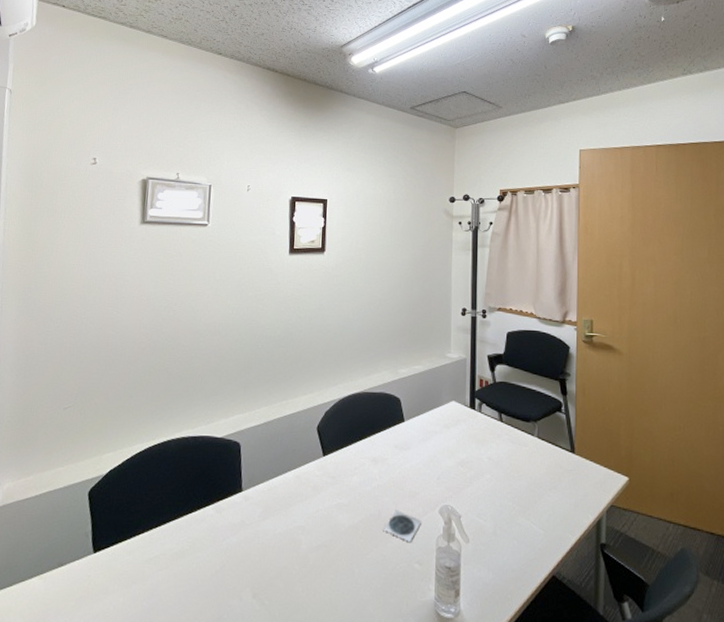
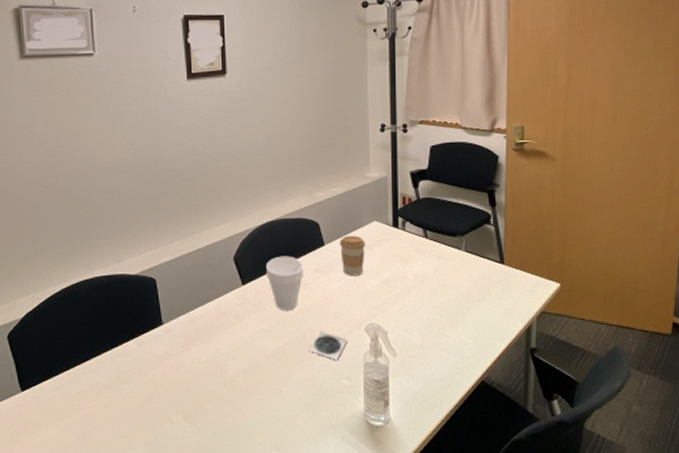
cup: none [346,429,384,486] -> present [265,256,304,310]
coffee cup: none [418,413,444,455] -> present [339,235,366,276]

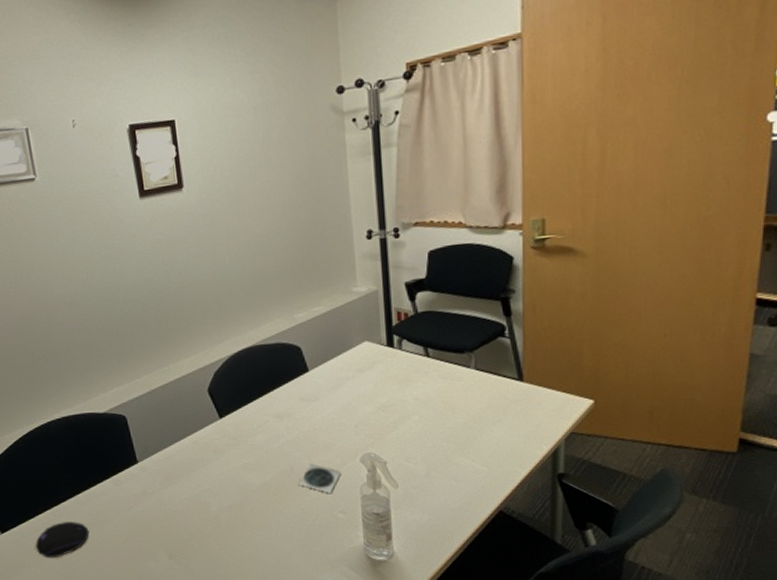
computer mouse: none [55,381,109,418] -> present [35,522,90,558]
cup: present [265,256,304,310] -> none [243,385,288,443]
coffee cup: present [339,235,366,276] -> none [325,358,357,404]

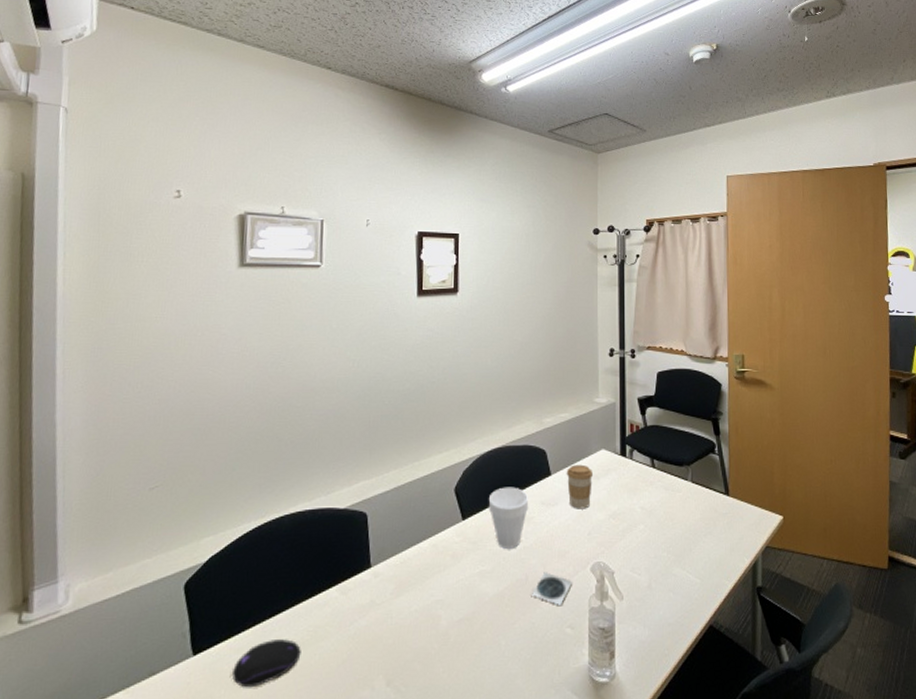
cup: none [243,385,288,443] -> present [488,487,529,549]
coffee cup: none [325,358,357,404] -> present [566,464,594,509]

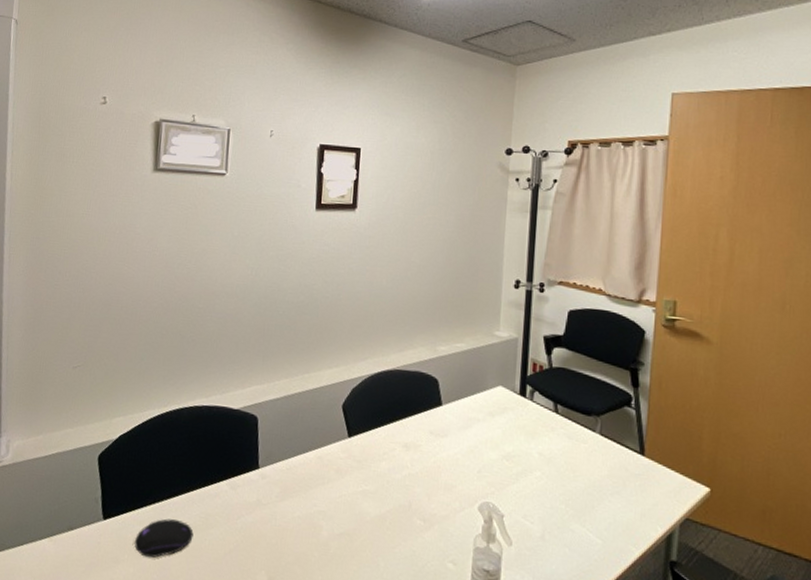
cup: present [488,487,529,549] -> none [375,410,418,473]
coaster: present [531,572,572,605] -> none [413,502,457,539]
coffee cup: present [566,464,594,509] -> none [458,398,488,446]

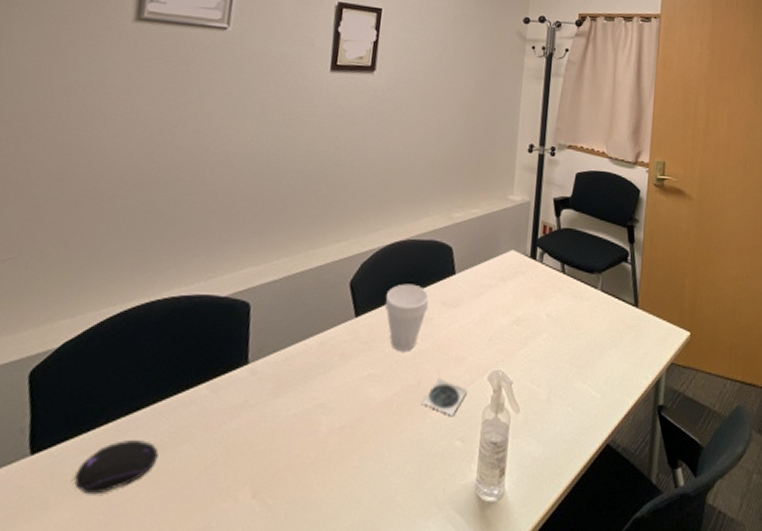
cup: none [375,410,418,473] -> present [384,284,430,351]
coaster: none [413,502,457,539] -> present [422,379,467,415]

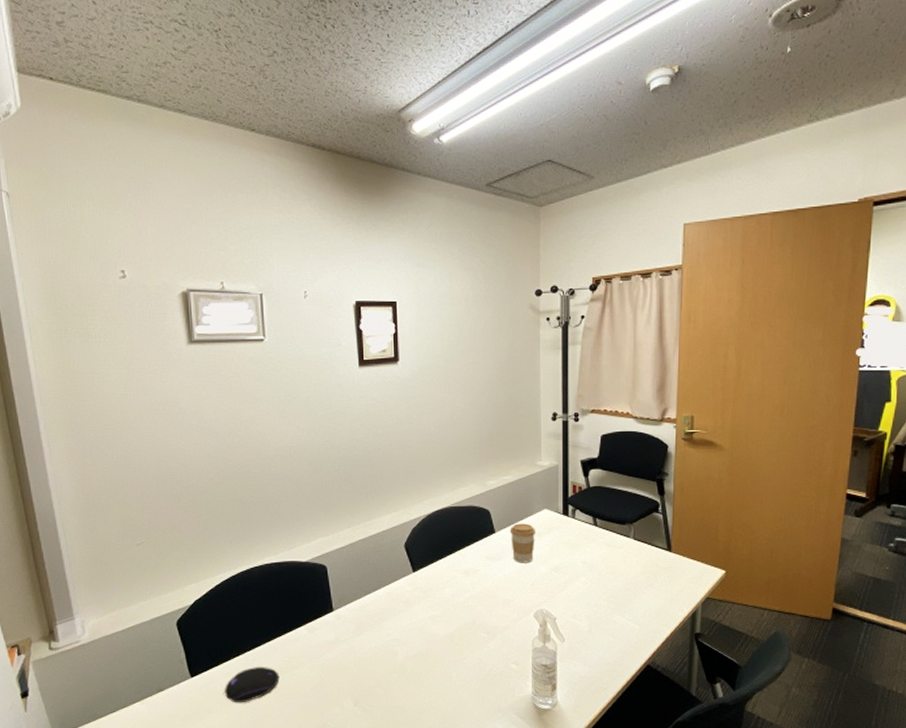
cup: present [384,284,430,351] -> none [436,543,475,597]
coaster: present [422,379,467,415] -> none [478,617,516,645]
coffee cup: none [471,264,501,313] -> present [509,523,536,563]

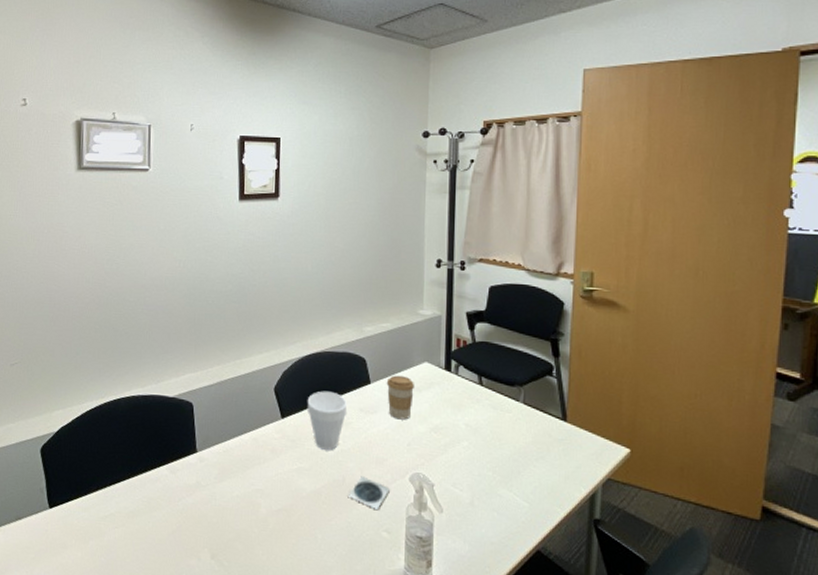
computer mouse: present [225,667,280,703] -> none [81,504,137,542]
cup: none [436,543,475,597] -> present [306,391,348,450]
coaster: none [478,617,516,645] -> present [348,476,390,509]

